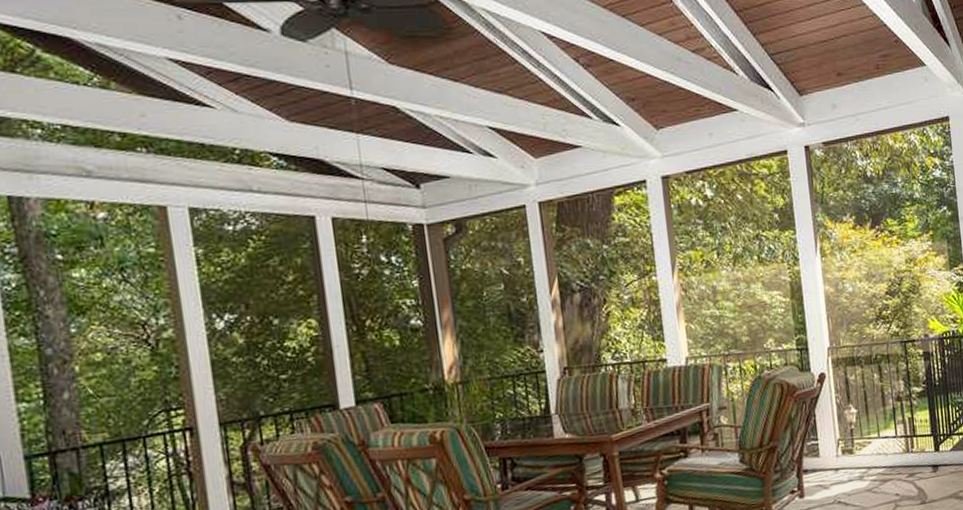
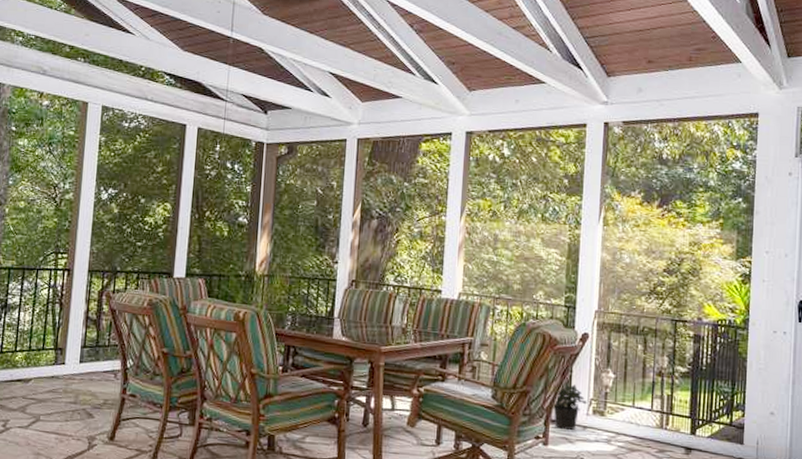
potted plant: none [801,428,835,477] -> present [552,384,587,430]

